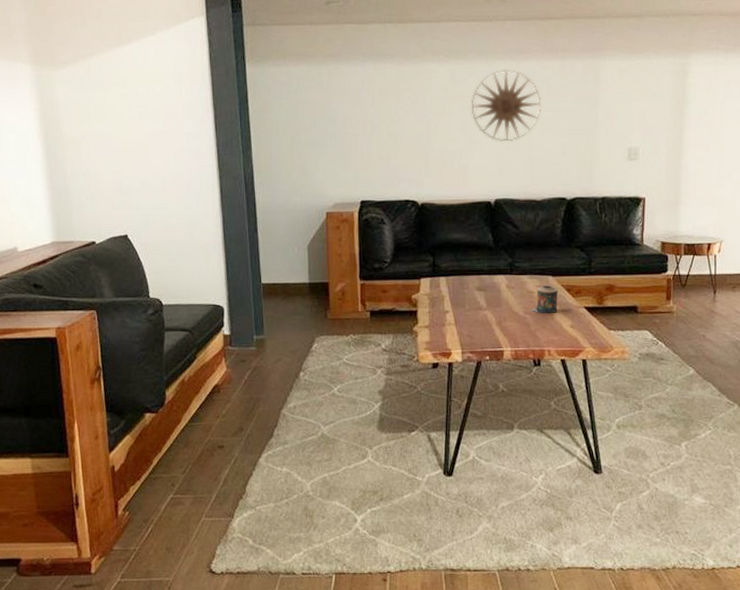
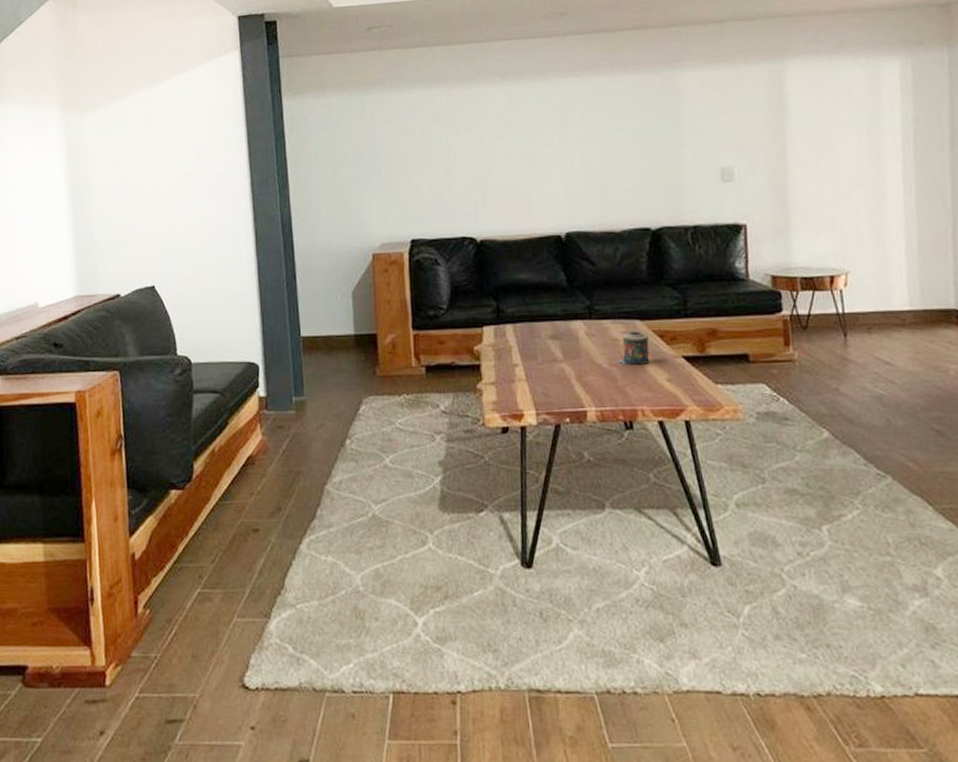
wall art: present [472,69,541,141] -> none [532,87,613,167]

